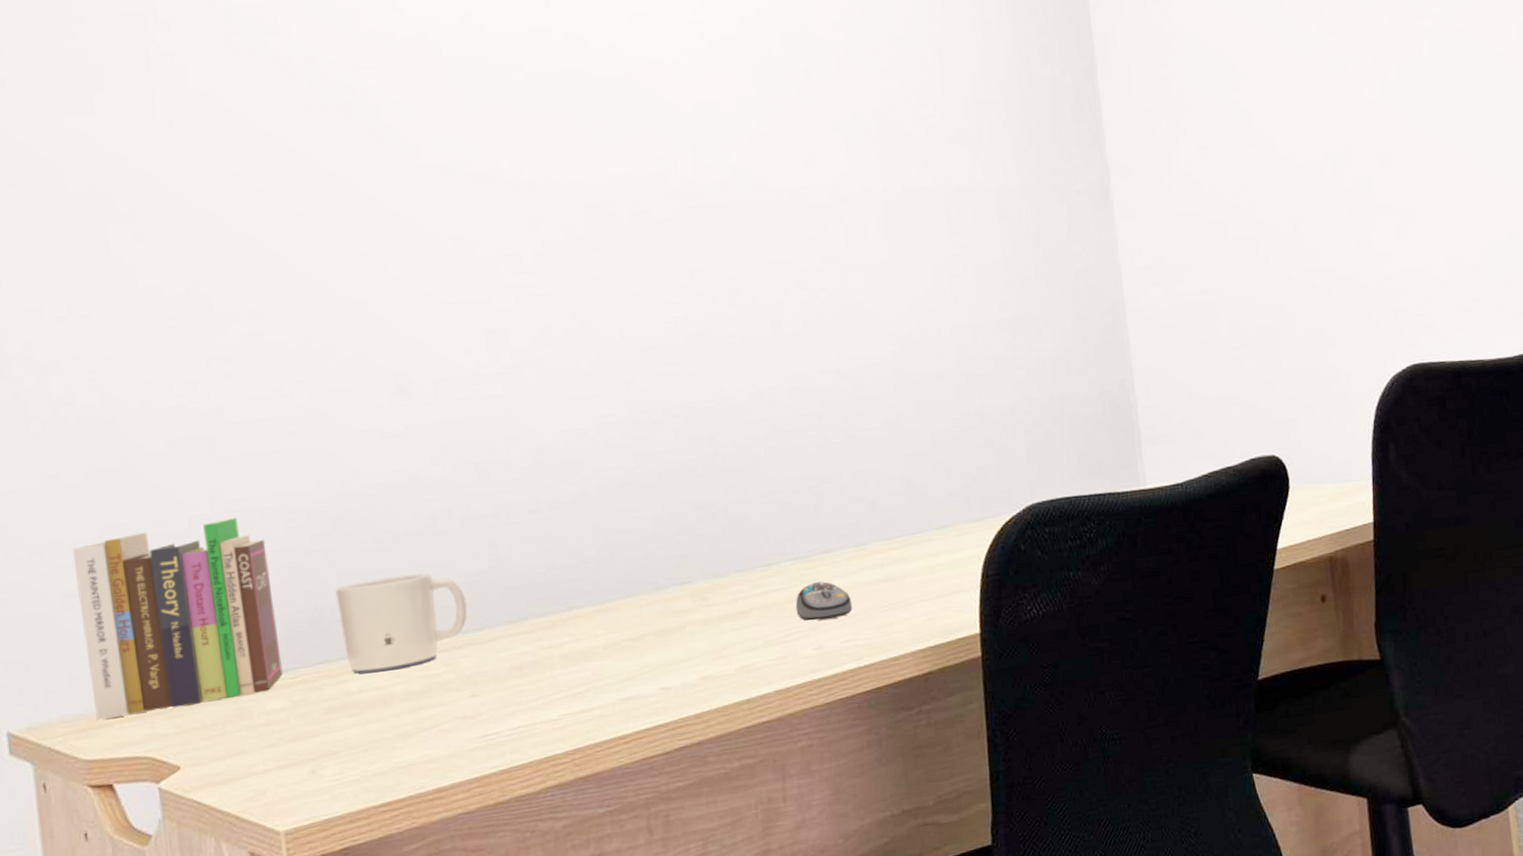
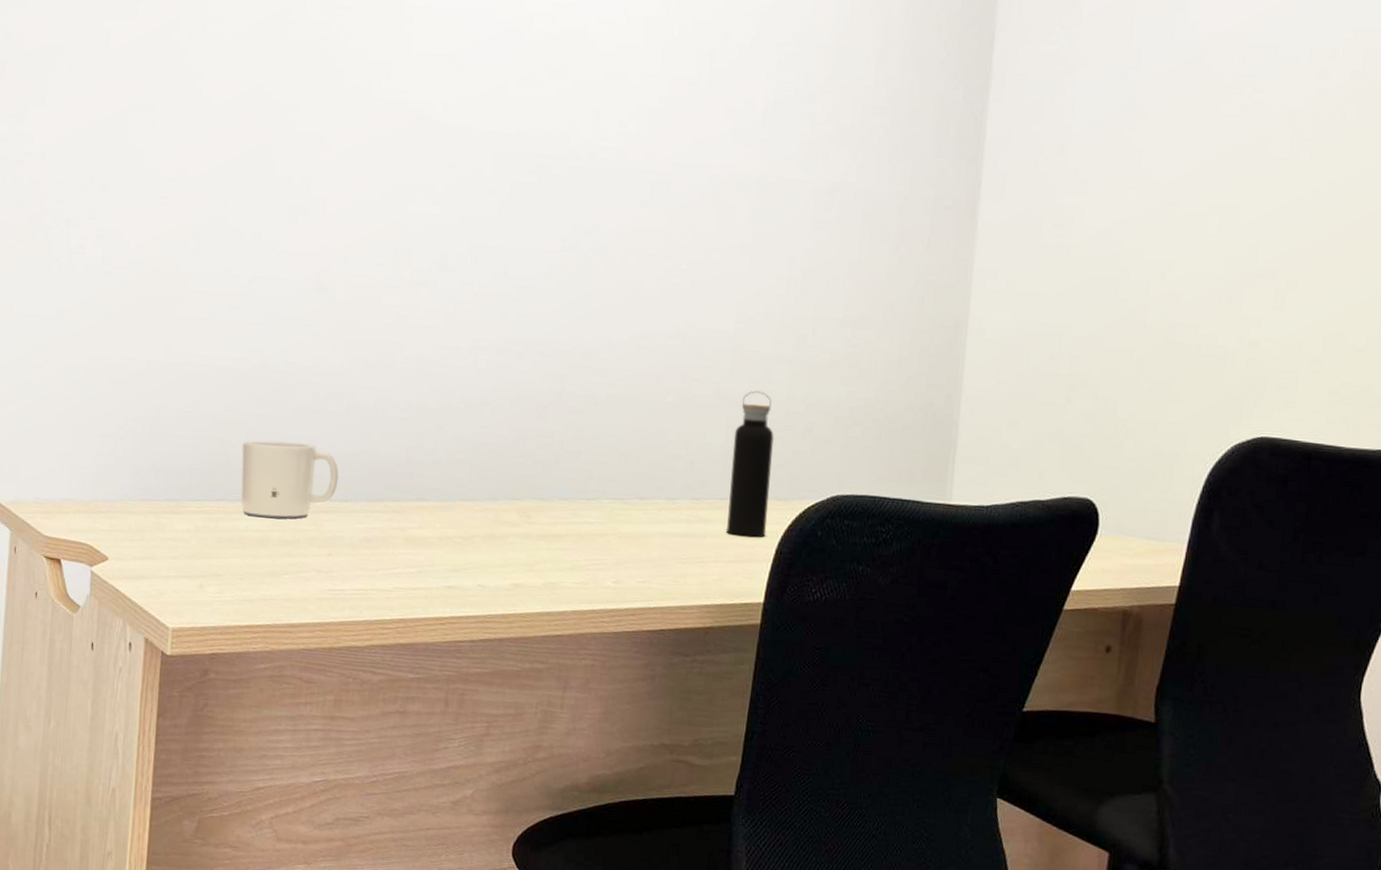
books: present [72,517,283,721] -> none [58,365,199,513]
computer mouse: present [795,581,853,621] -> none [604,523,655,559]
water bottle: none [912,412,968,570] -> present [725,390,775,539]

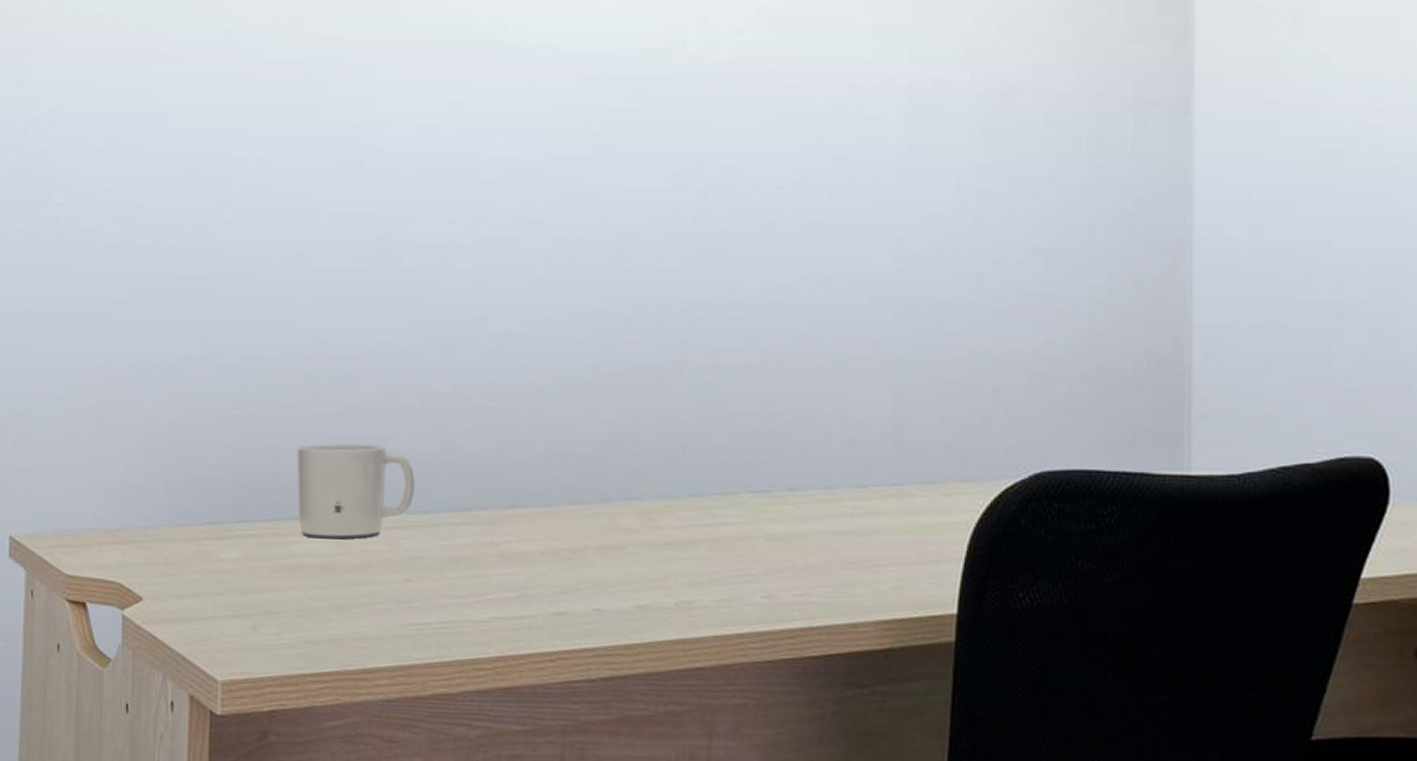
water bottle: present [725,390,775,539] -> none [901,346,956,533]

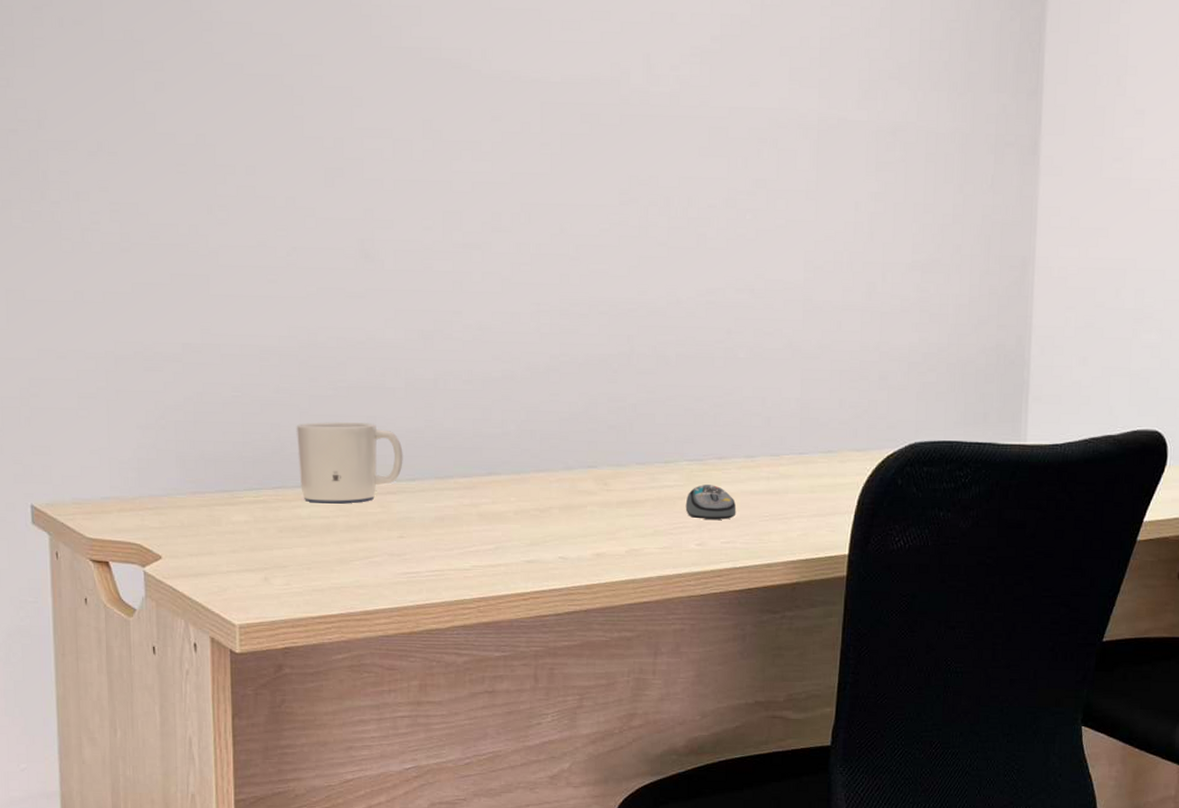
computer mouse: none [748,522,813,566] -> present [685,484,737,520]

